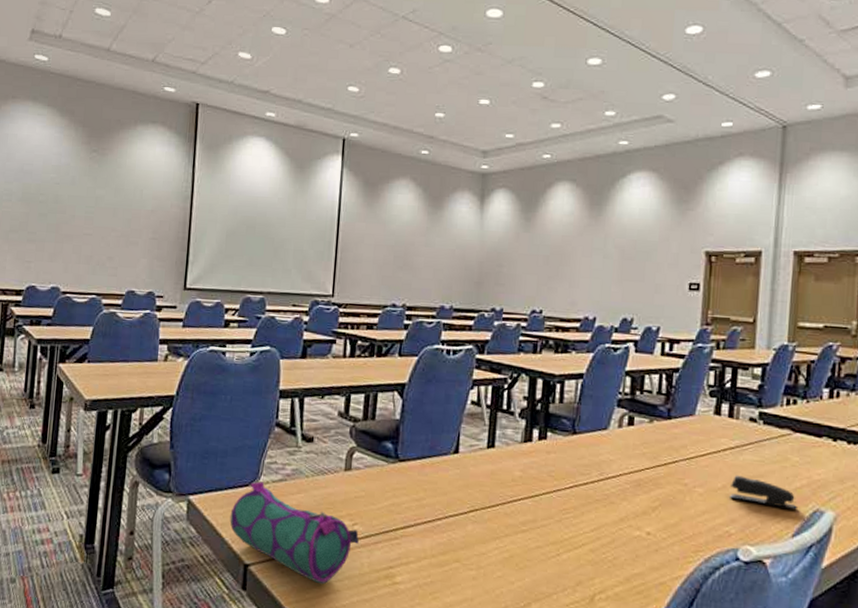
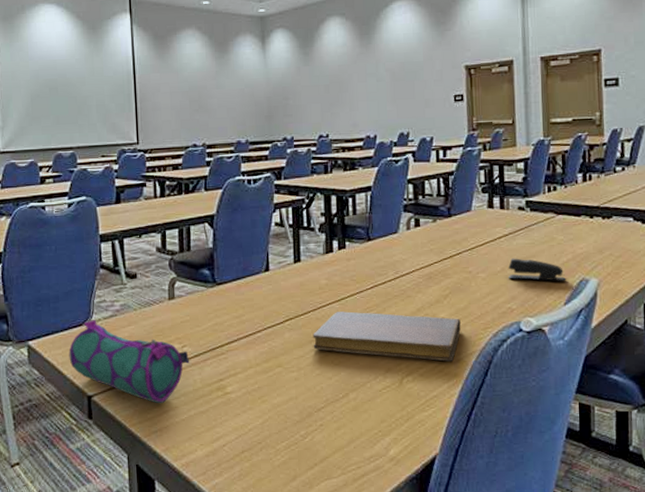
notebook: none [497,509,669,584] -> present [313,311,461,362]

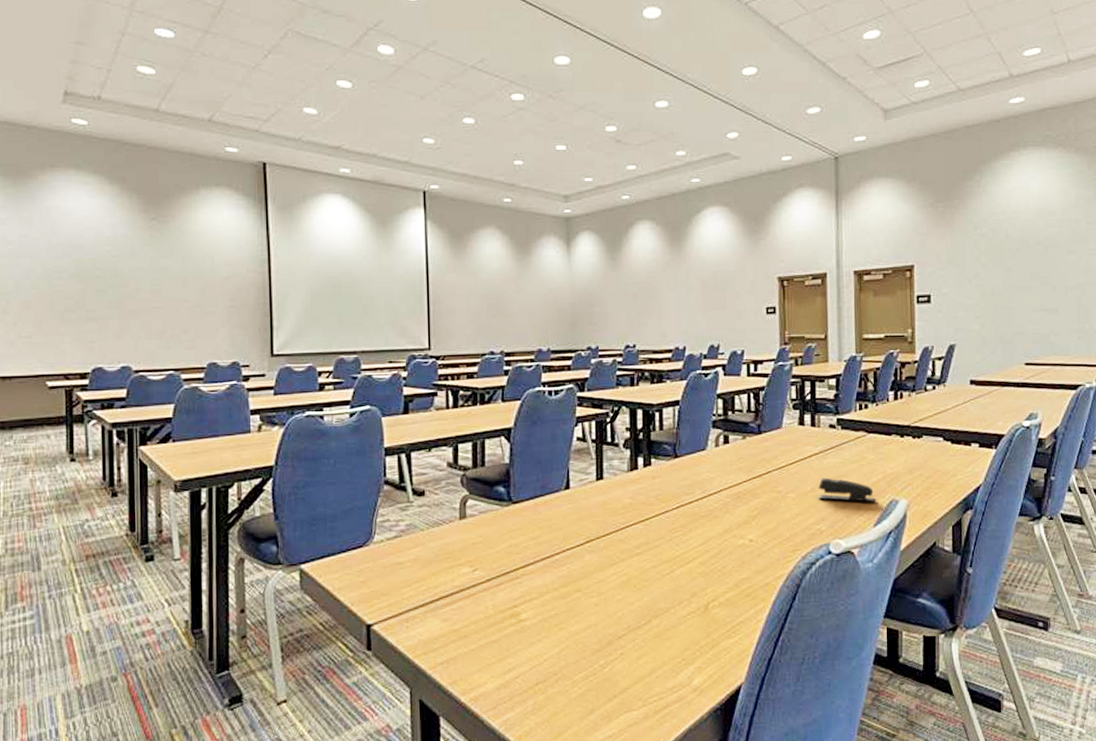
pencil case: present [69,320,189,404] -> none [346,541,481,633]
notebook: present [313,311,461,362] -> none [614,532,769,586]

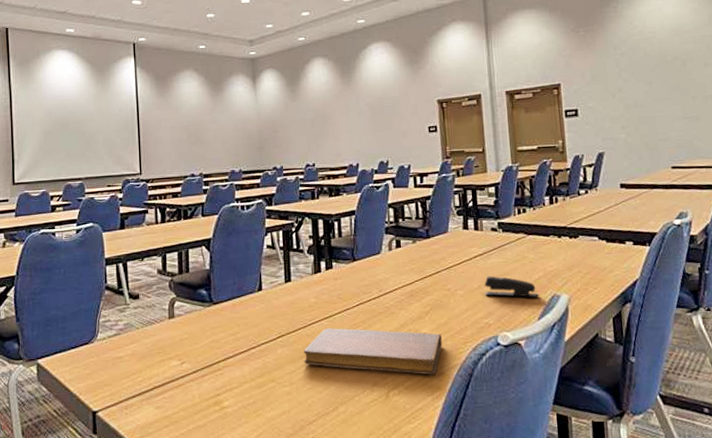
notebook: none [614,532,769,586] -> present [303,328,442,375]

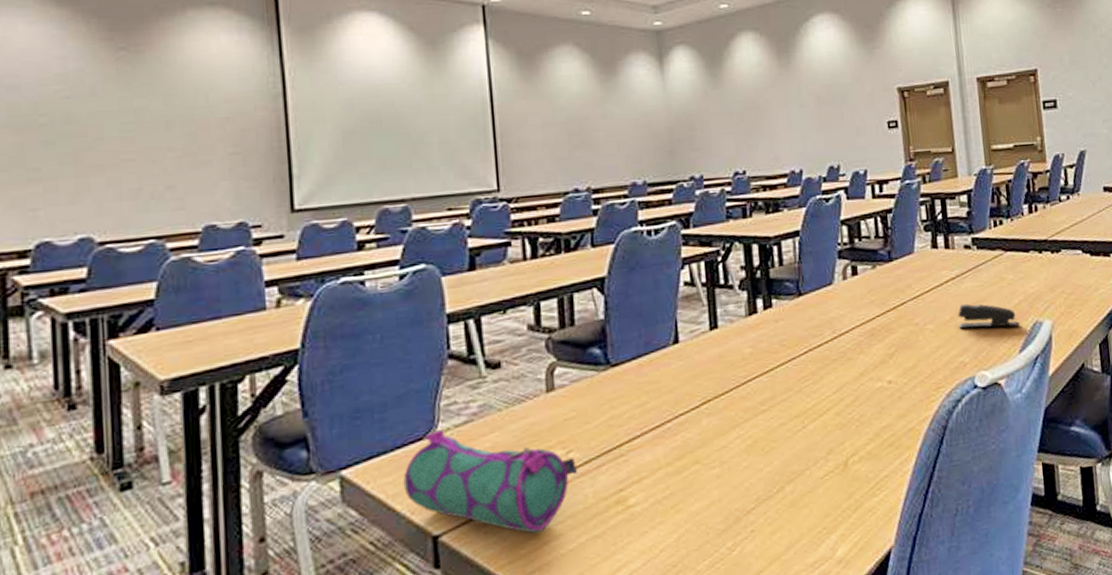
pencil case: none [75,338,188,419] -> present [403,429,577,534]
notebook: present [303,328,442,375] -> none [737,379,911,437]

